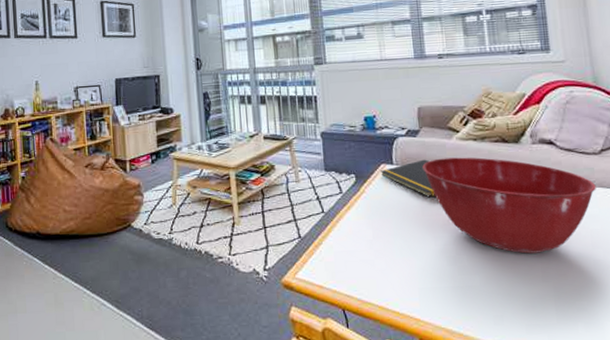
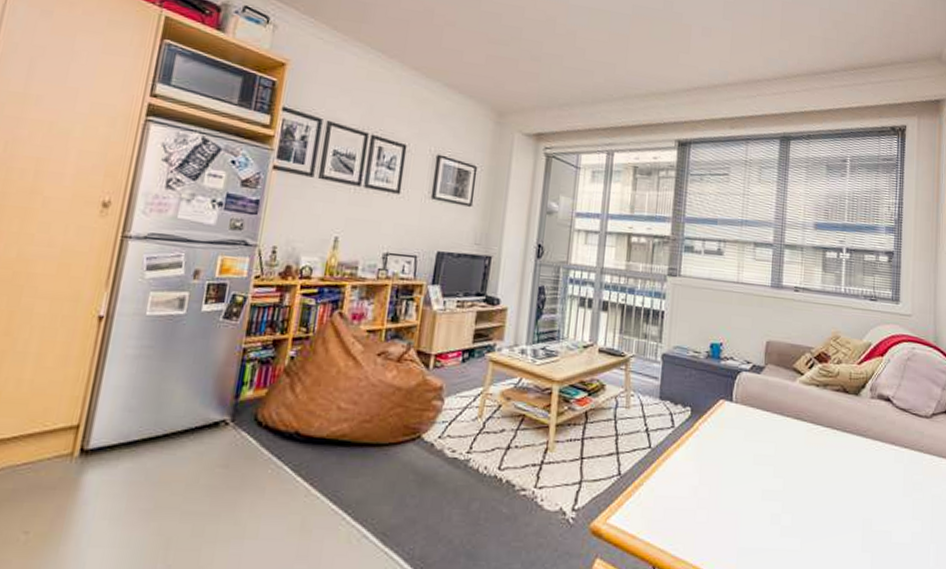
notepad: present [379,159,435,197] -> none [717,400,770,443]
mixing bowl: present [422,157,596,254] -> none [761,401,924,519]

